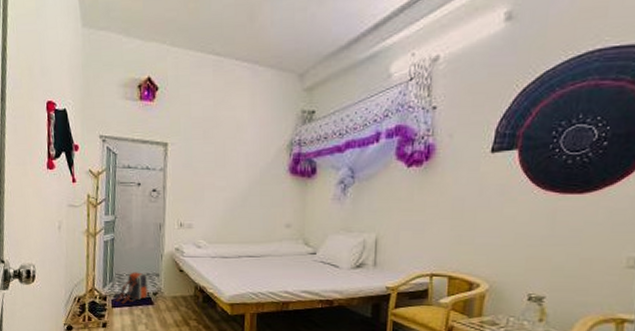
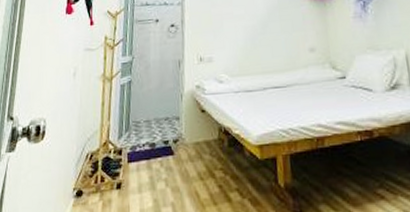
backpack: present [115,272,151,304] -> none [131,117,171,157]

